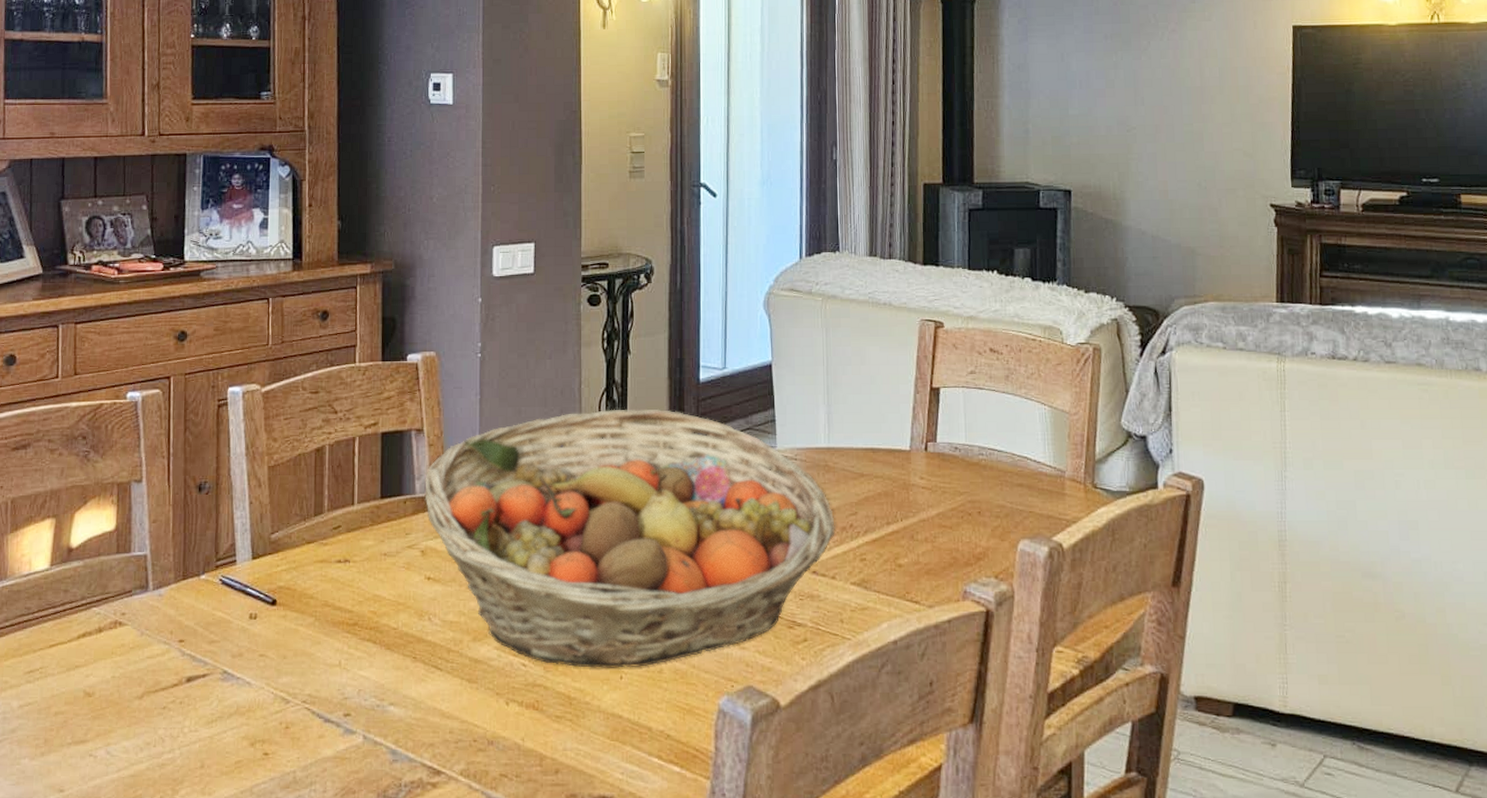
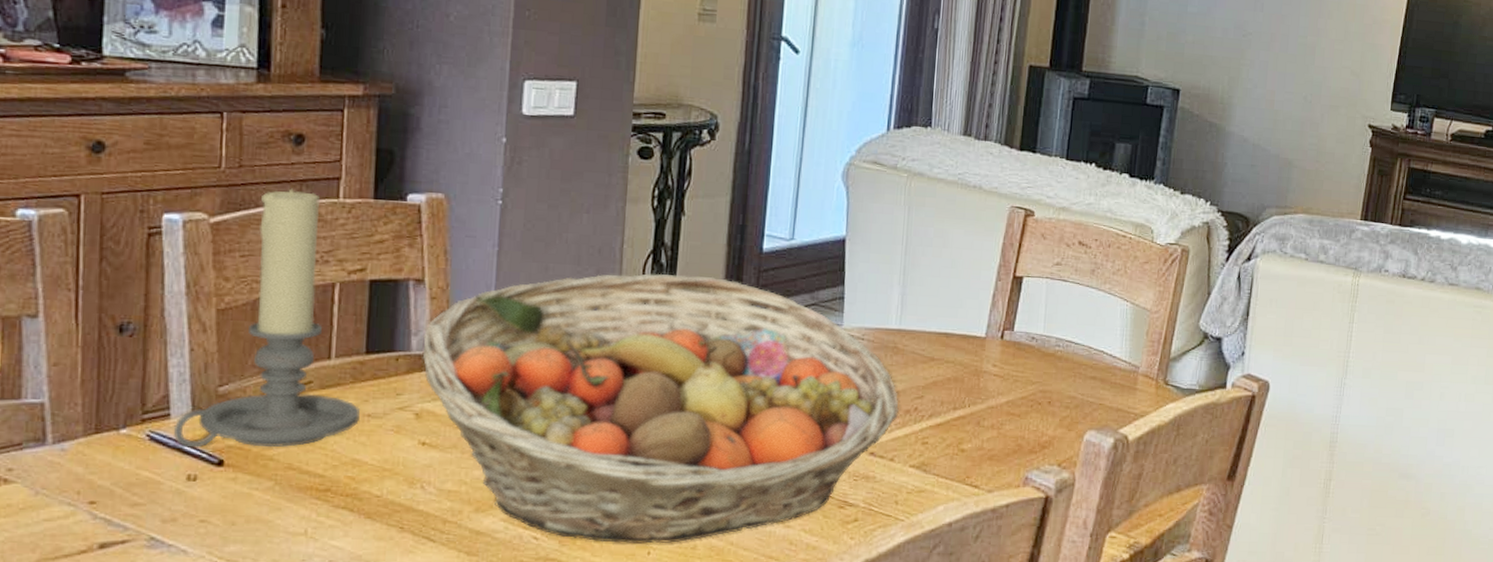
candle holder: none [239,357,378,589] -> present [173,188,360,448]

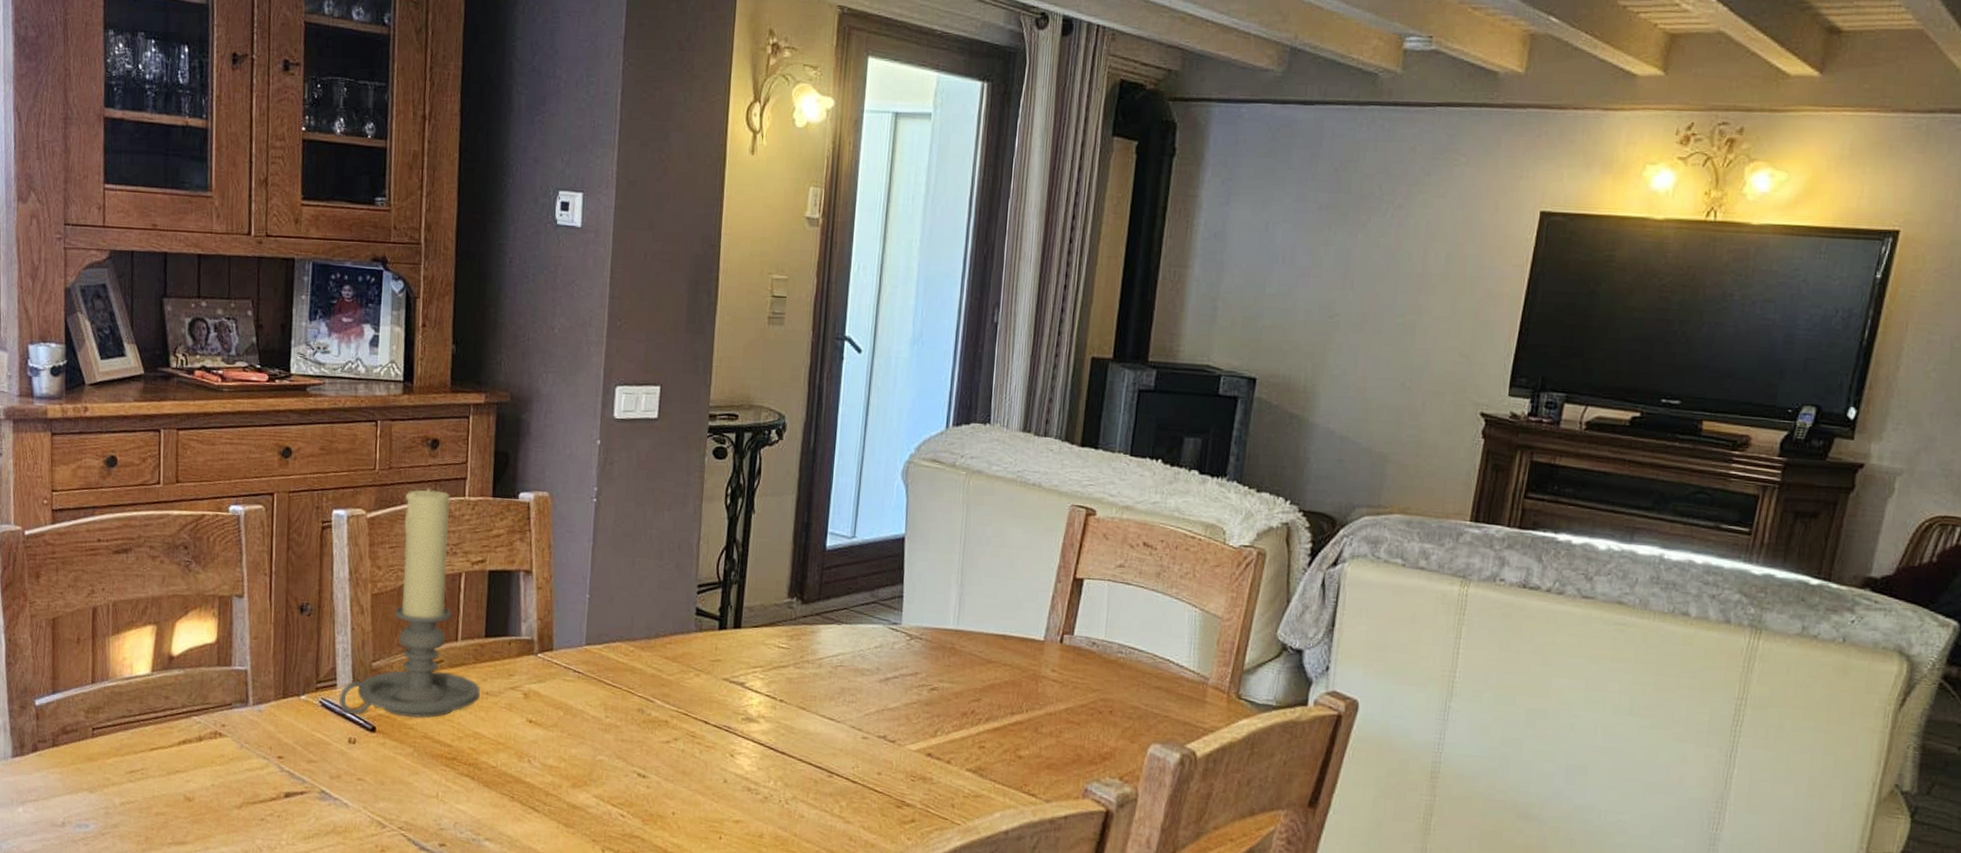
fruit basket: present [422,273,899,544] -> none [530,568,956,830]

